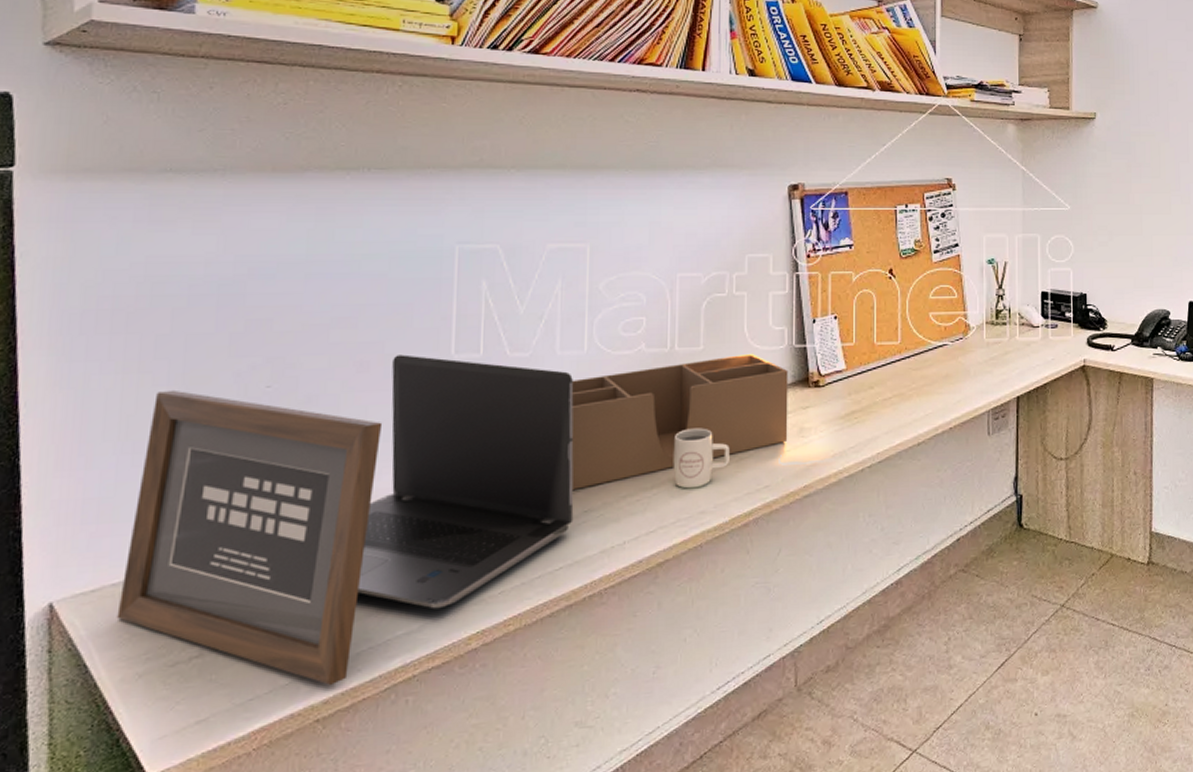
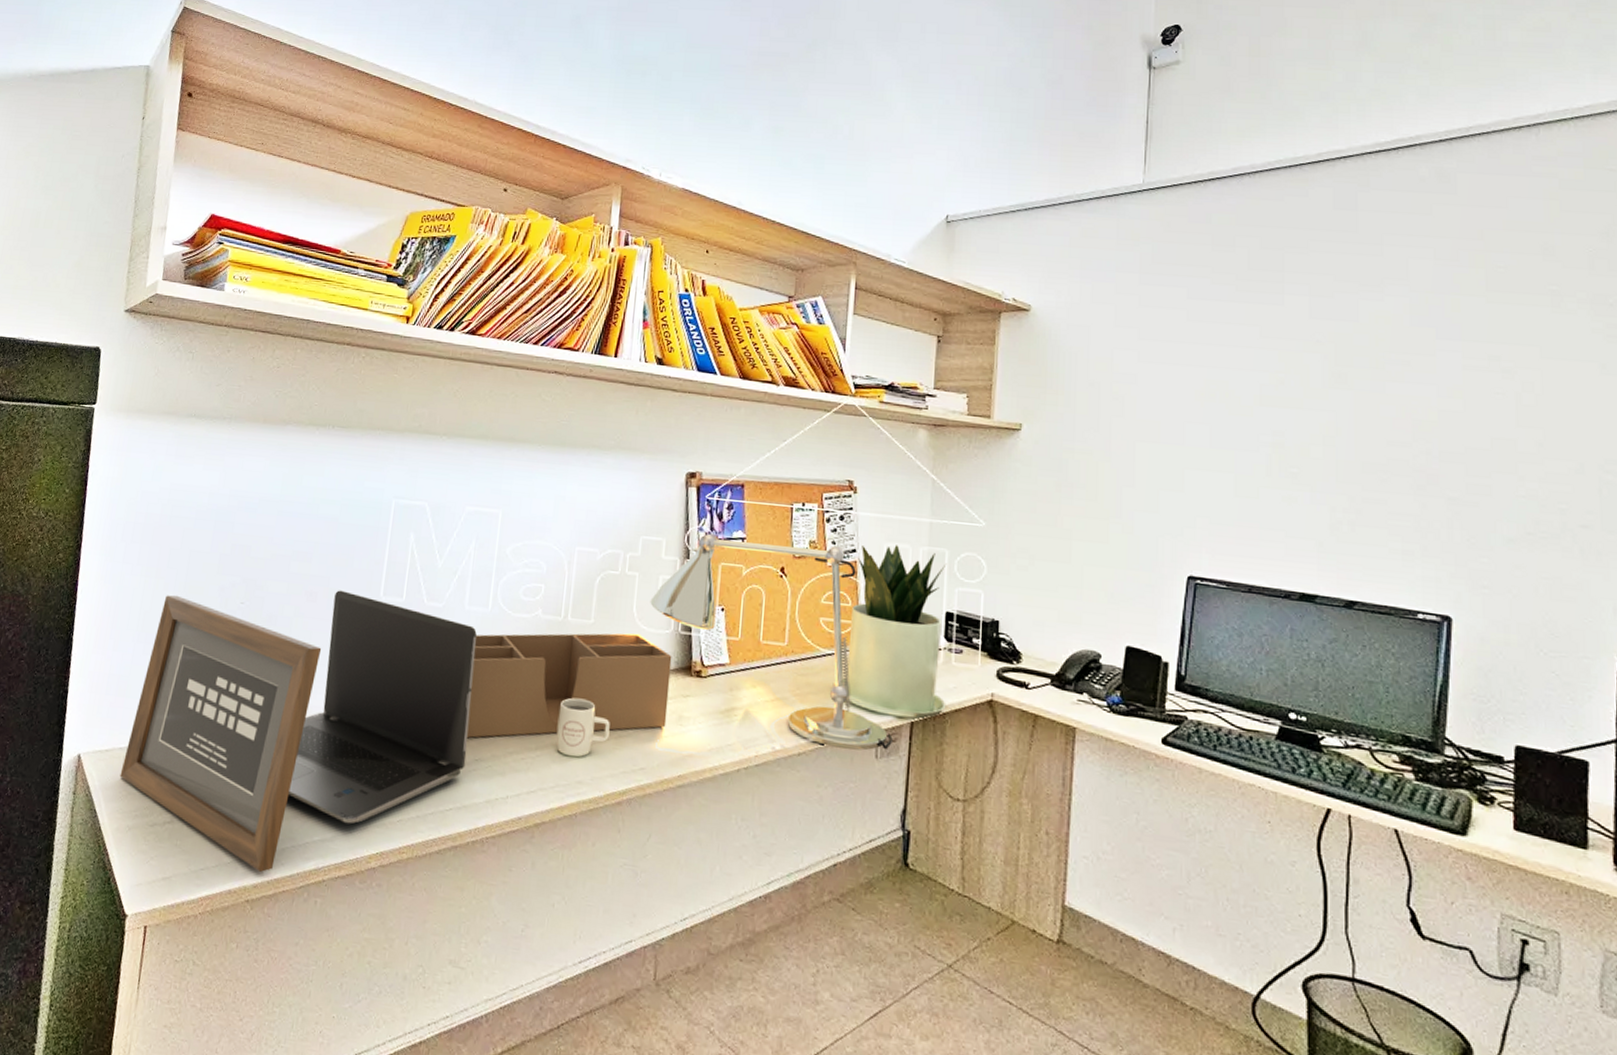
desk lamp: none [761,243,1002,432] -> present [650,533,893,751]
planter: none [953,235,1046,394] -> present [842,545,947,719]

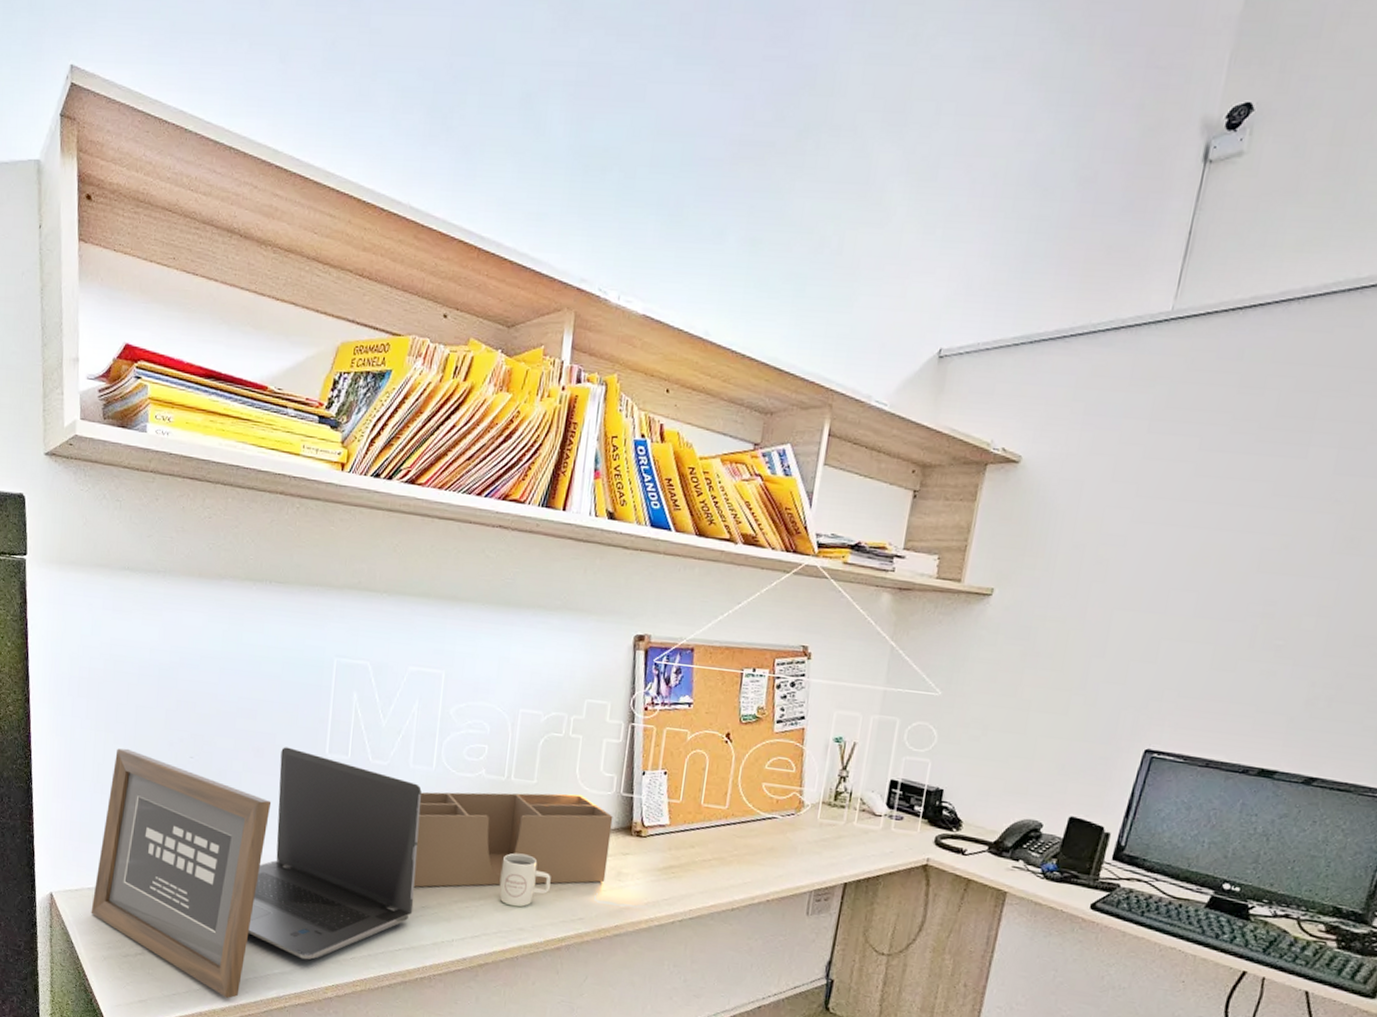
desk lamp: present [650,533,893,751] -> none [593,697,825,908]
planter: present [842,545,947,719] -> none [780,713,897,880]

